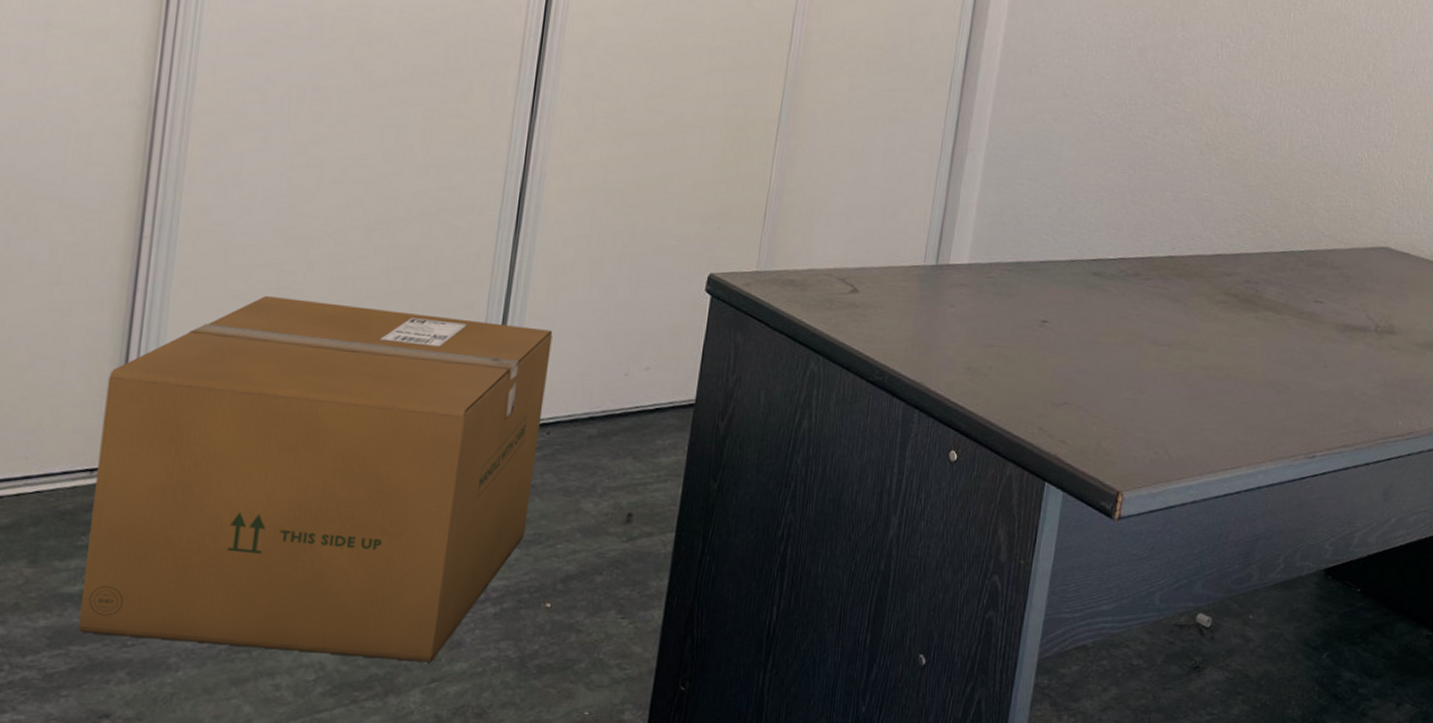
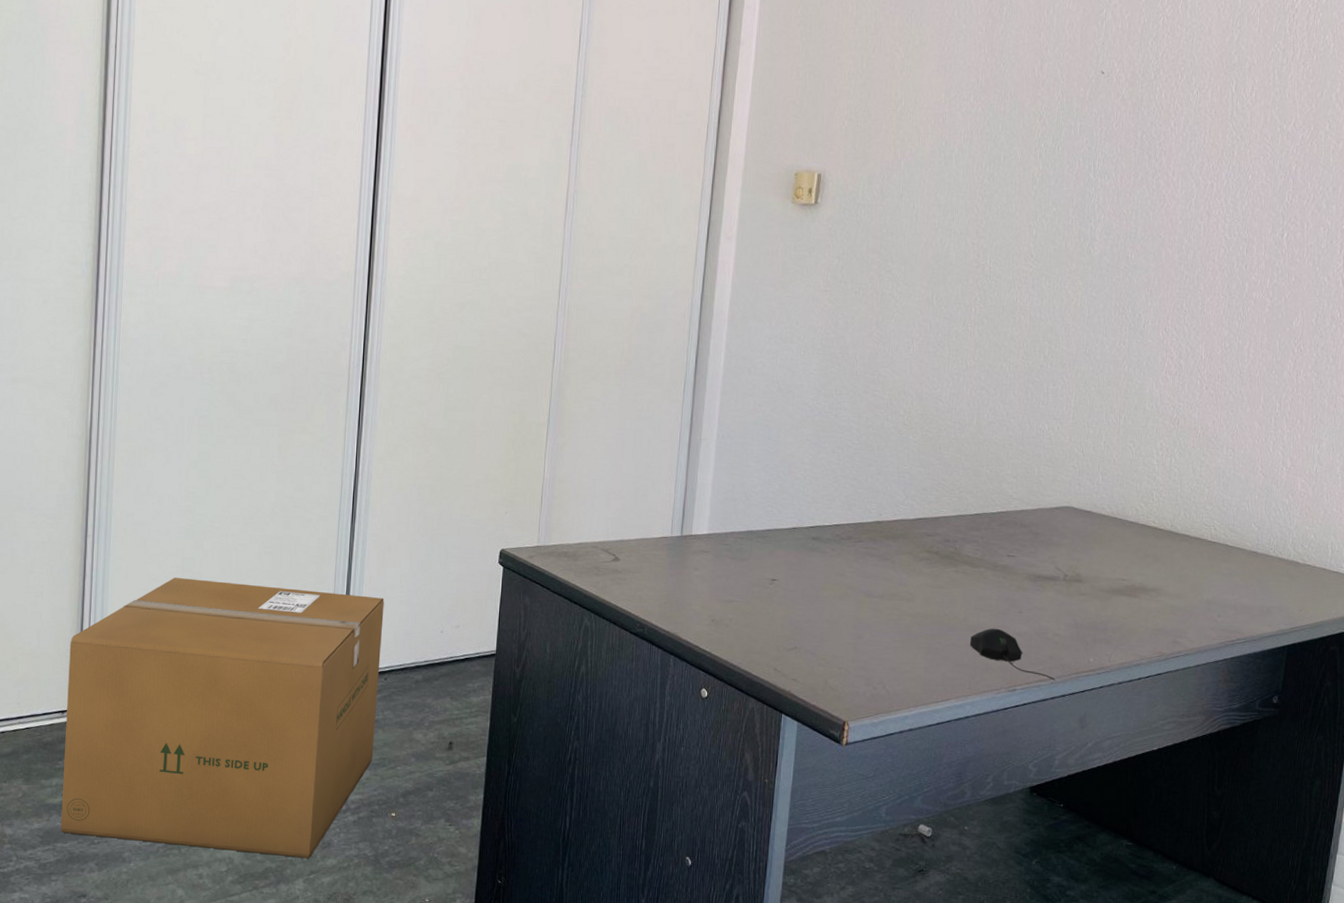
computer mouse: none [1266,384,1360,447] -> present [969,628,1056,681]

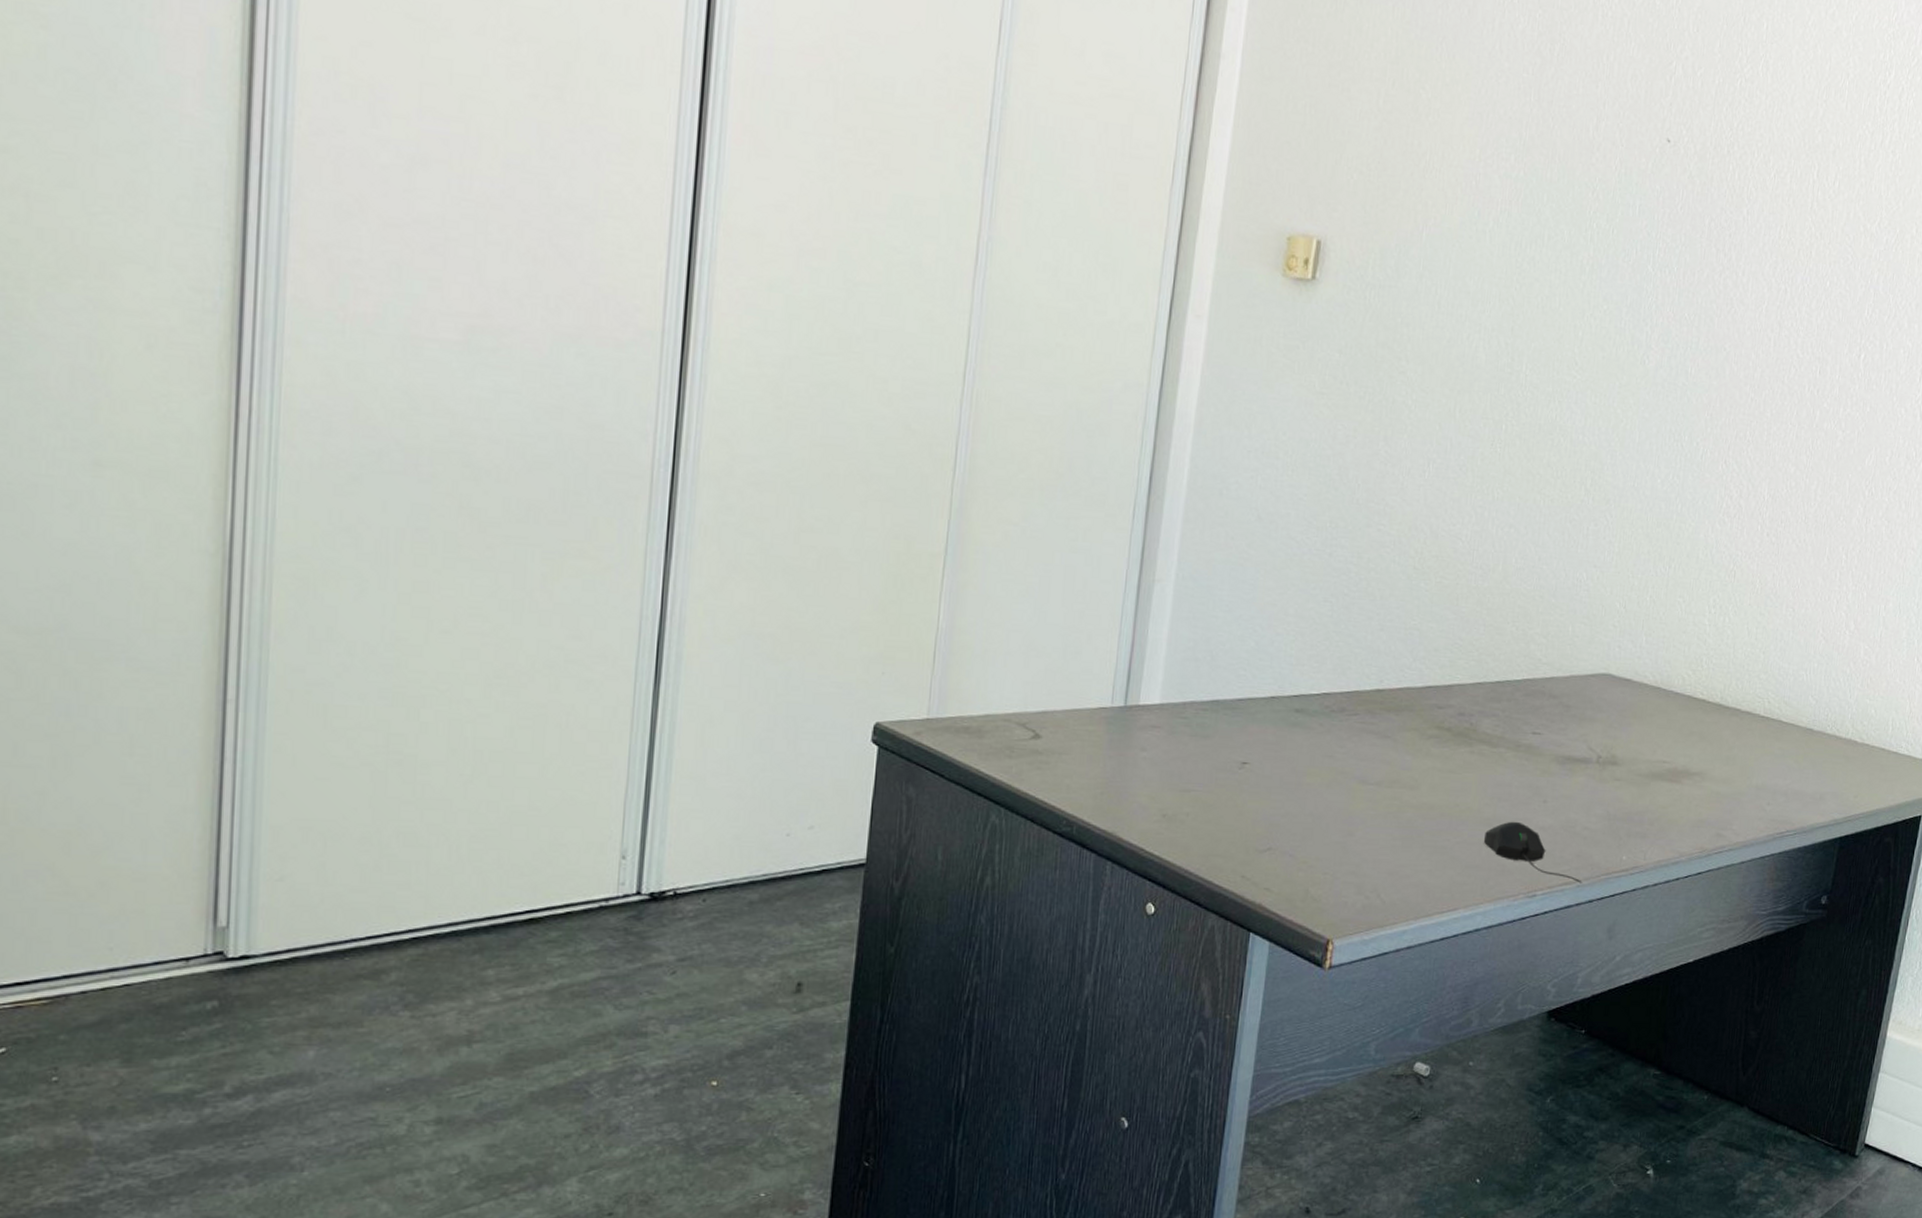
box: present [60,577,384,859] -> none [185,761,704,1149]

